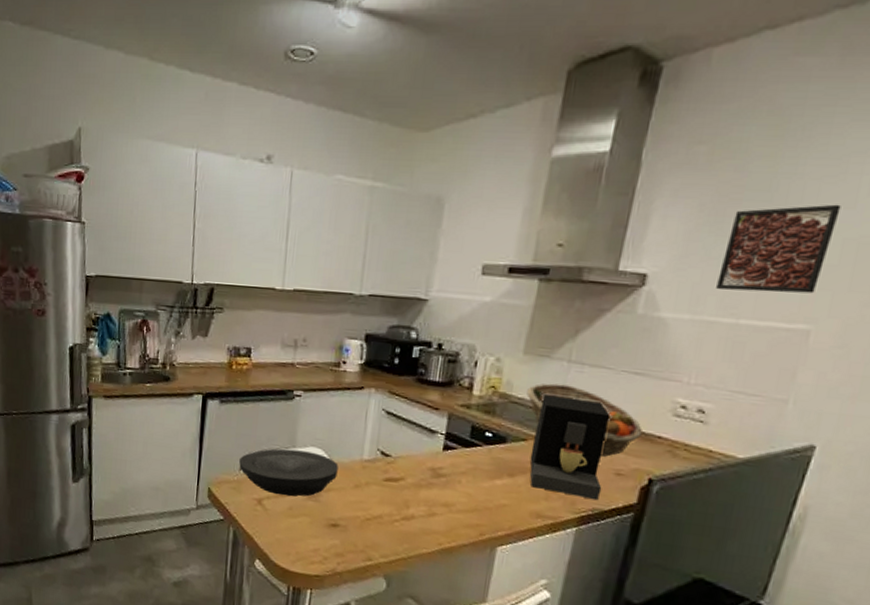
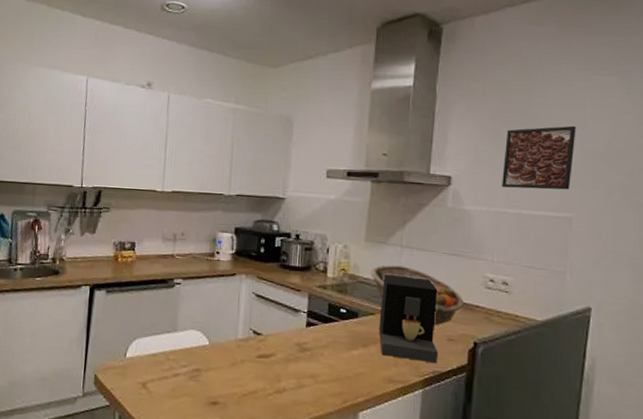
plate: present [239,448,339,497] -> none [124,333,216,378]

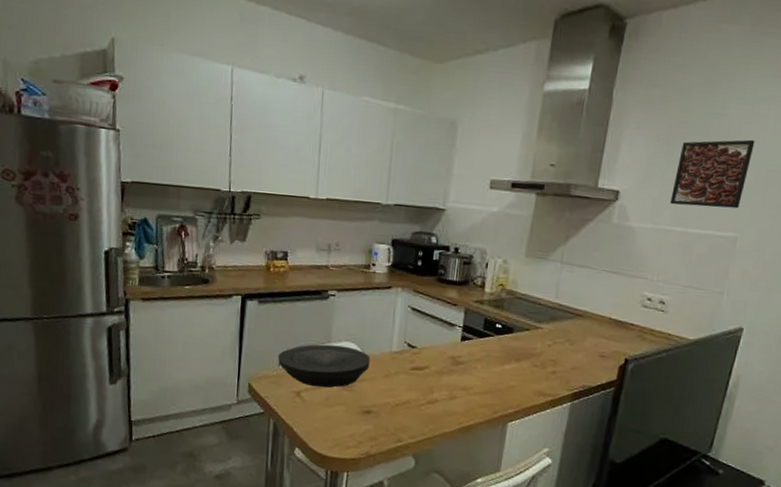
plate: none [124,333,216,378] -> present [278,344,370,388]
fruit basket: present [371,265,464,325] -> none [529,281,619,342]
coffee maker: present [378,273,439,364] -> none [532,290,595,379]

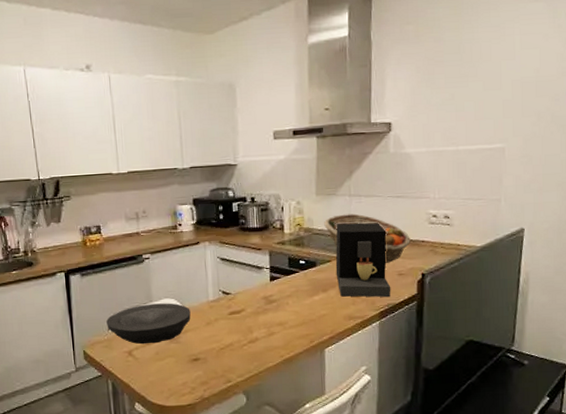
fruit basket: none [529,281,619,342] -> present [324,213,410,263]
coffee maker: none [532,290,595,379] -> present [335,222,391,298]
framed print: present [670,139,755,209] -> none [439,57,506,126]

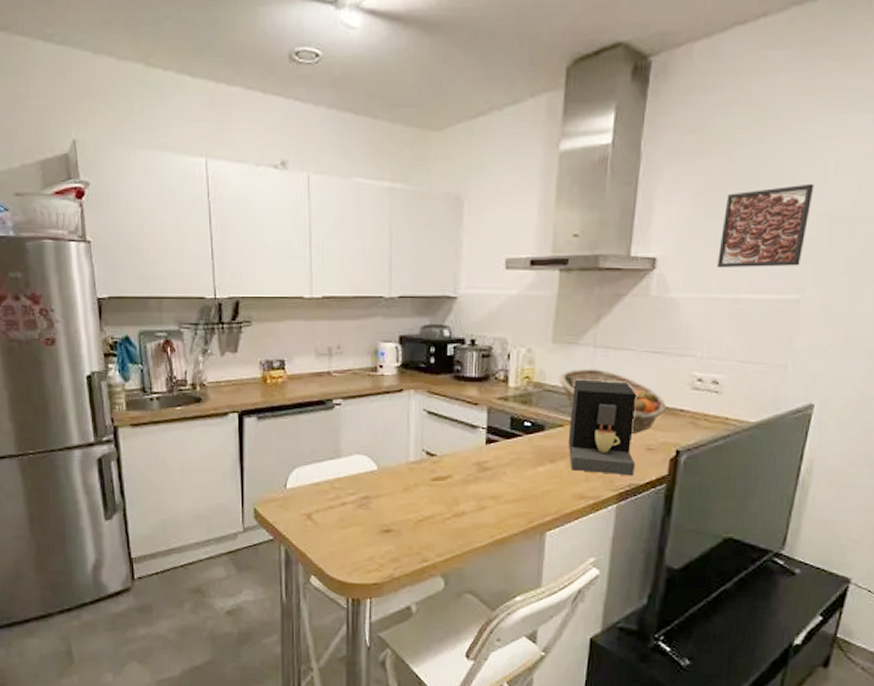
plate: present [106,303,191,345] -> none [284,459,385,508]
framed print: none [439,57,506,126] -> present [717,183,814,267]

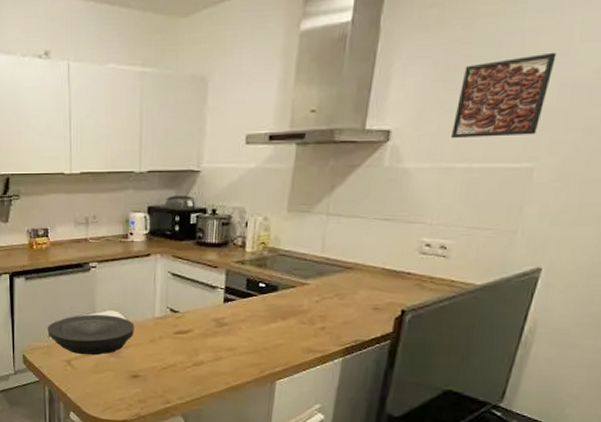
plate: none [284,459,385,508] -> present [48,314,134,356]
fruit basket: present [559,369,666,434] -> none [292,235,394,294]
coffee maker: present [568,379,637,476] -> none [299,244,366,333]

